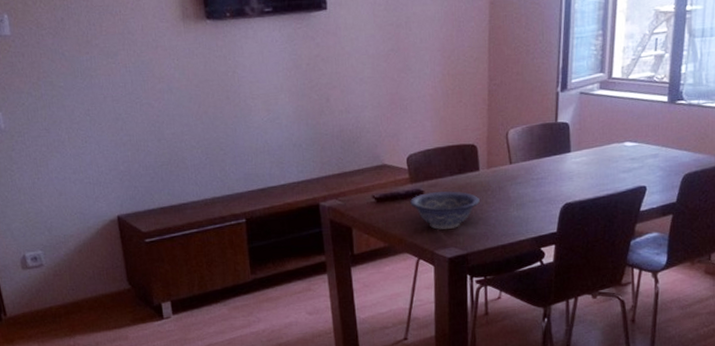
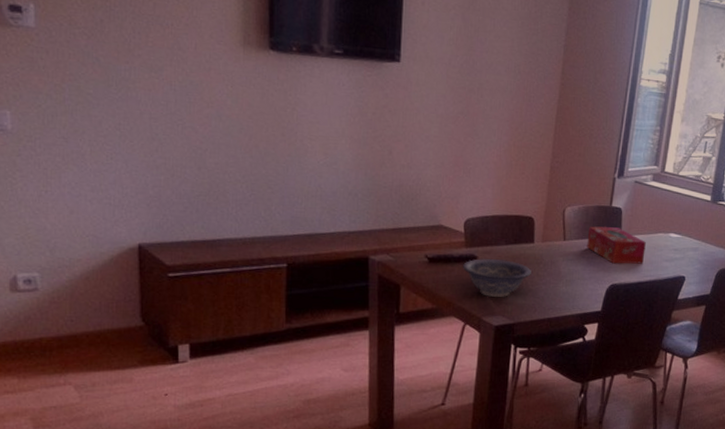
tissue box: none [534,144,599,182] -> present [587,226,646,264]

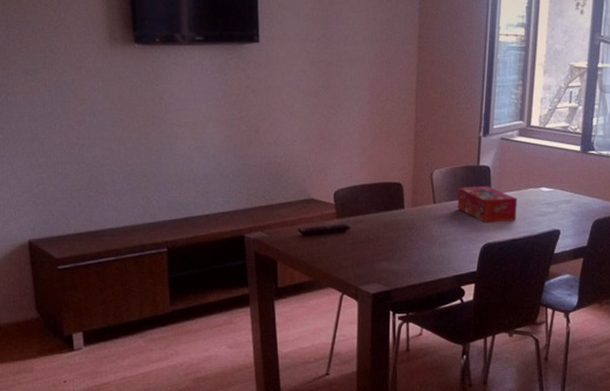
decorative bowl: present [463,259,532,297] -> none [336,228,404,265]

